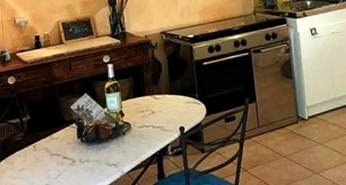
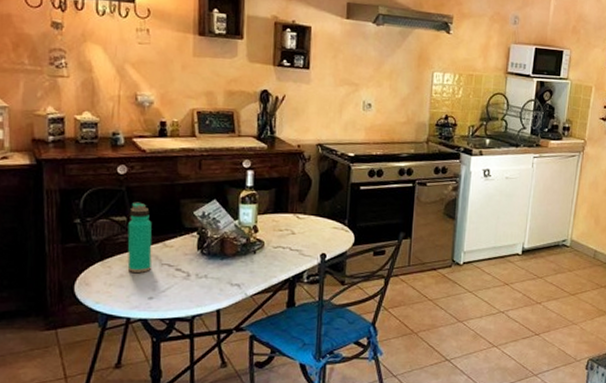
water bottle: none [21,105,44,165] -> present [127,202,152,273]

